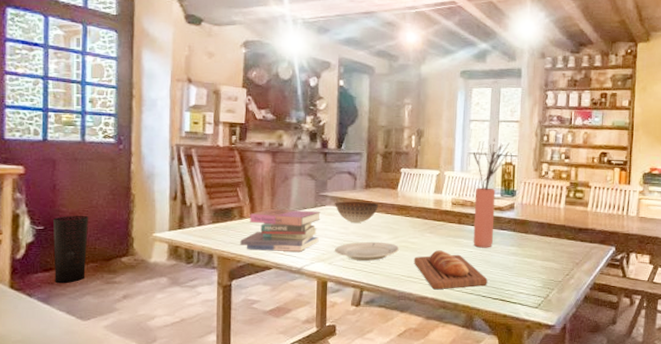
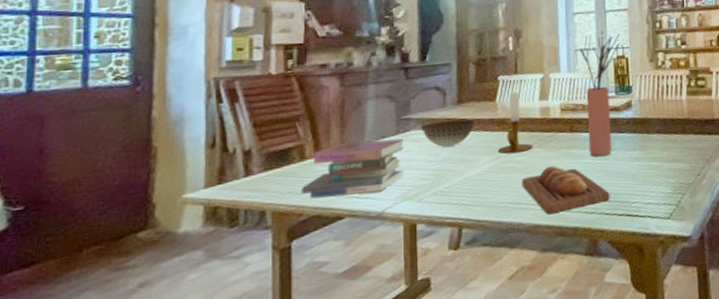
umbrella stand: present [53,216,88,283] -> none [37,184,90,281]
plate: present [334,241,399,261] -> none [423,165,503,193]
candlestick: none [396,184,426,235] -> present [497,92,533,153]

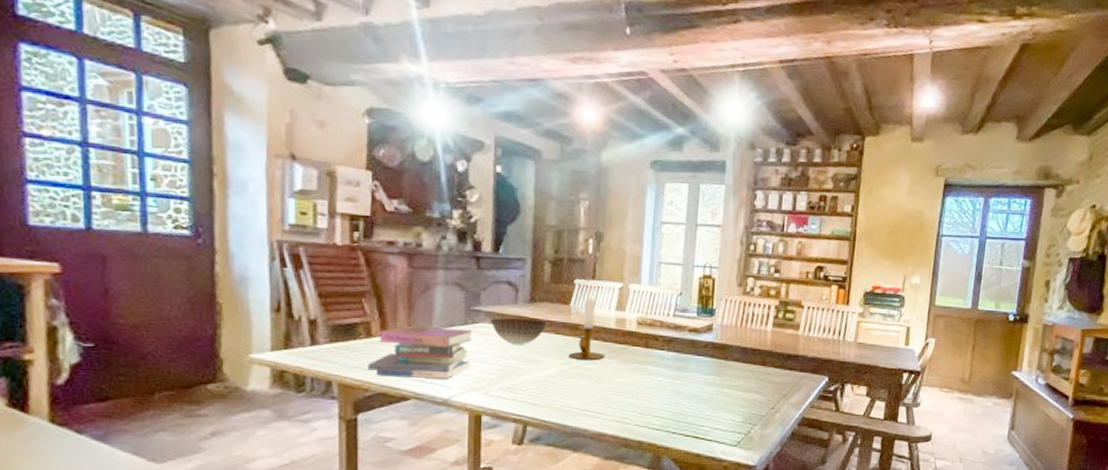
bread loaf: present [521,166,610,215] -> none [589,378,679,425]
vase: present [579,30,620,157] -> none [662,245,710,377]

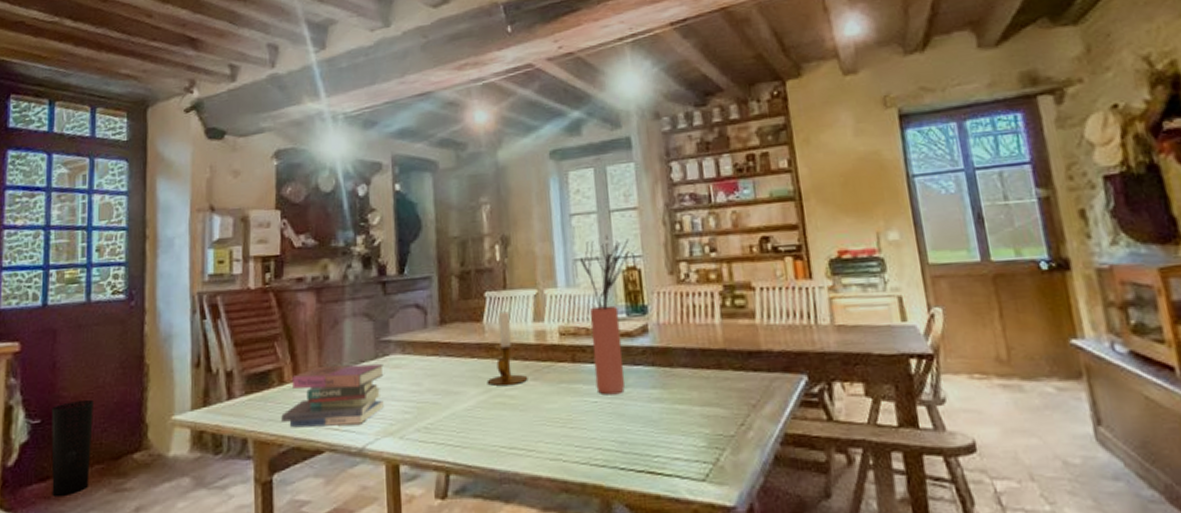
umbrella stand: none [107,329,158,416] -> present [51,400,93,496]
bowl: present [491,318,547,344] -> none [401,343,460,375]
vase: none [662,245,710,377] -> present [579,235,629,395]

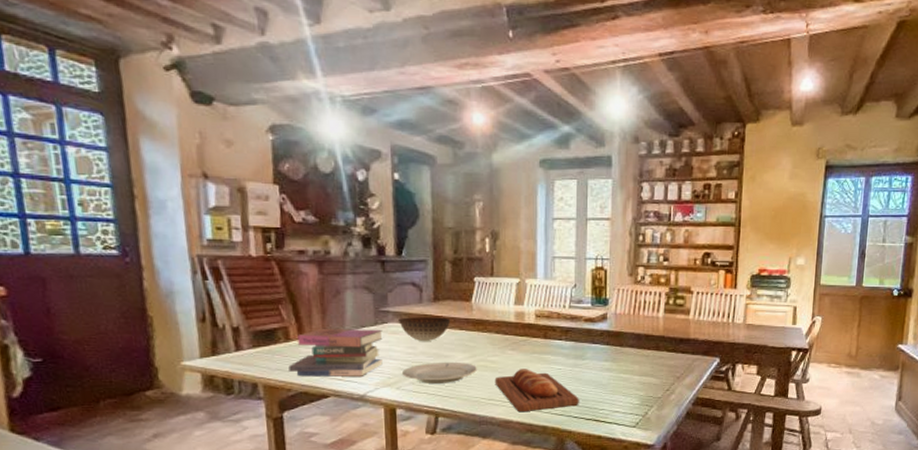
umbrella stand: present [51,400,93,496] -> none [53,344,103,423]
bowl: none [401,343,460,375] -> present [399,317,451,341]
plate: none [405,399,493,430] -> present [401,361,477,384]
candlestick: present [487,311,528,386] -> none [472,295,507,352]
bread loaf: none [515,404,625,465] -> present [494,369,579,413]
vase: present [579,235,629,395] -> none [557,239,600,365]

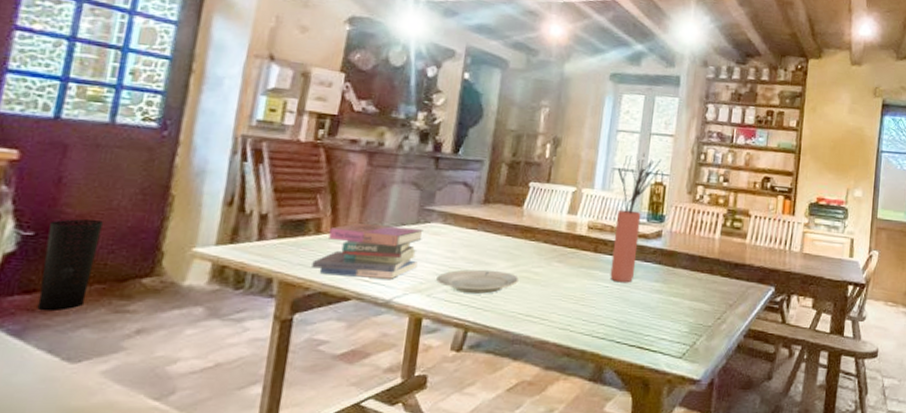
umbrella stand: none [53,344,103,423] -> present [37,219,103,311]
bowl: present [399,317,451,341] -> none [442,218,499,246]
bread loaf: present [494,369,579,413] -> none [535,283,624,333]
vase: none [557,239,600,365] -> present [610,153,662,283]

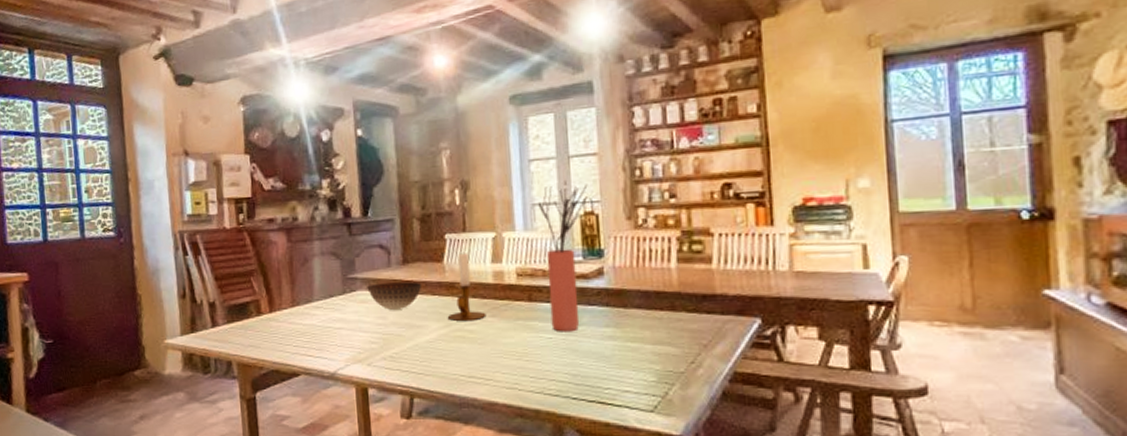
umbrella stand: present [37,219,103,311] -> none [61,325,99,404]
books: present [312,222,423,279] -> none [260,298,353,353]
plate: present [435,269,519,294] -> none [372,332,454,359]
bowl: none [442,218,499,246] -> present [367,281,422,310]
candlestick: none [516,201,554,264] -> present [447,253,487,321]

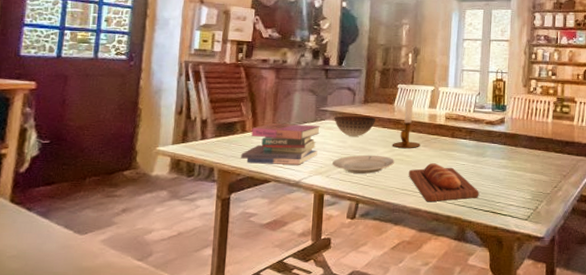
books: none [260,298,353,353] -> present [241,122,320,165]
plate: none [372,332,454,359] -> present [331,155,394,174]
bread loaf: none [474,339,578,393] -> present [408,163,479,202]
vase: present [537,181,588,332] -> none [465,56,501,161]

